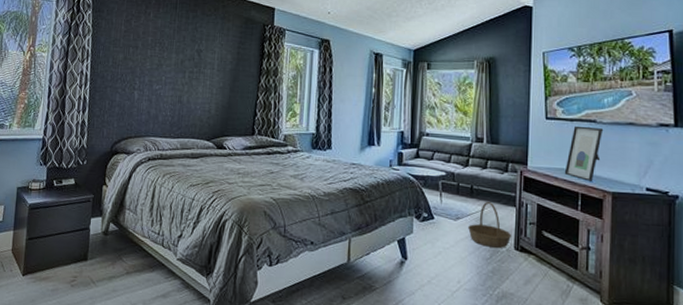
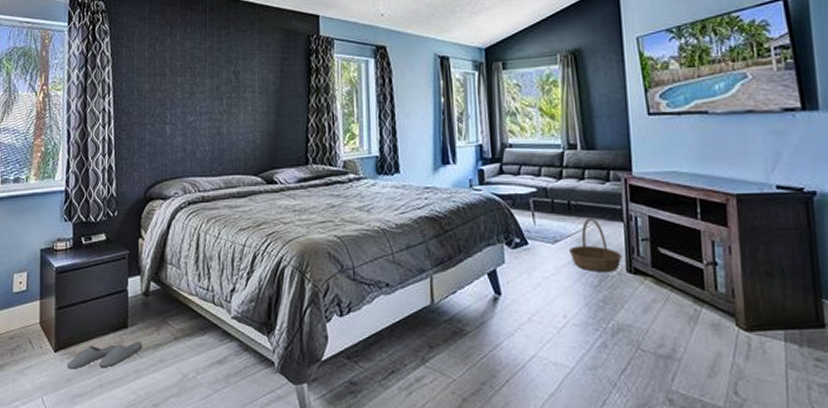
slippers: none [32,272,99,292] -> present [66,342,143,369]
picture frame: present [564,125,604,181] -> none [676,119,718,184]

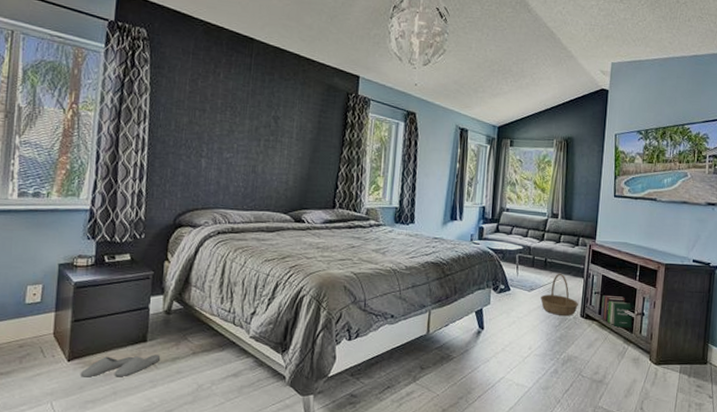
books: none [653,242,703,284] -> present [601,295,633,328]

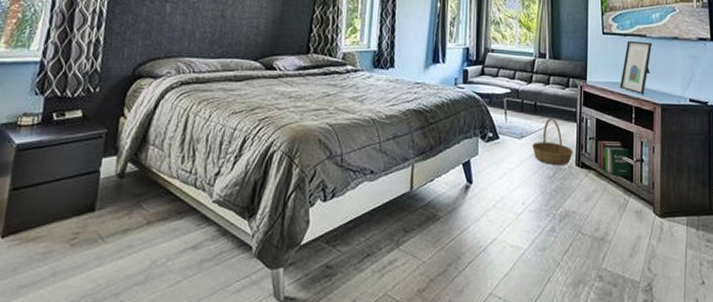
slippers: present [80,354,161,377] -> none [14,226,110,257]
picture frame: none [627,203,662,254] -> present [620,40,653,94]

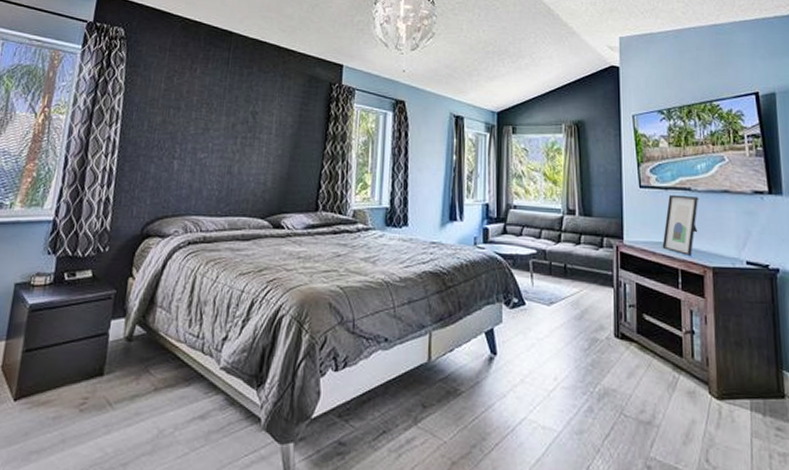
basket: present [532,117,574,165] -> none [563,281,611,336]
books: present [598,141,632,177] -> none [639,309,682,351]

